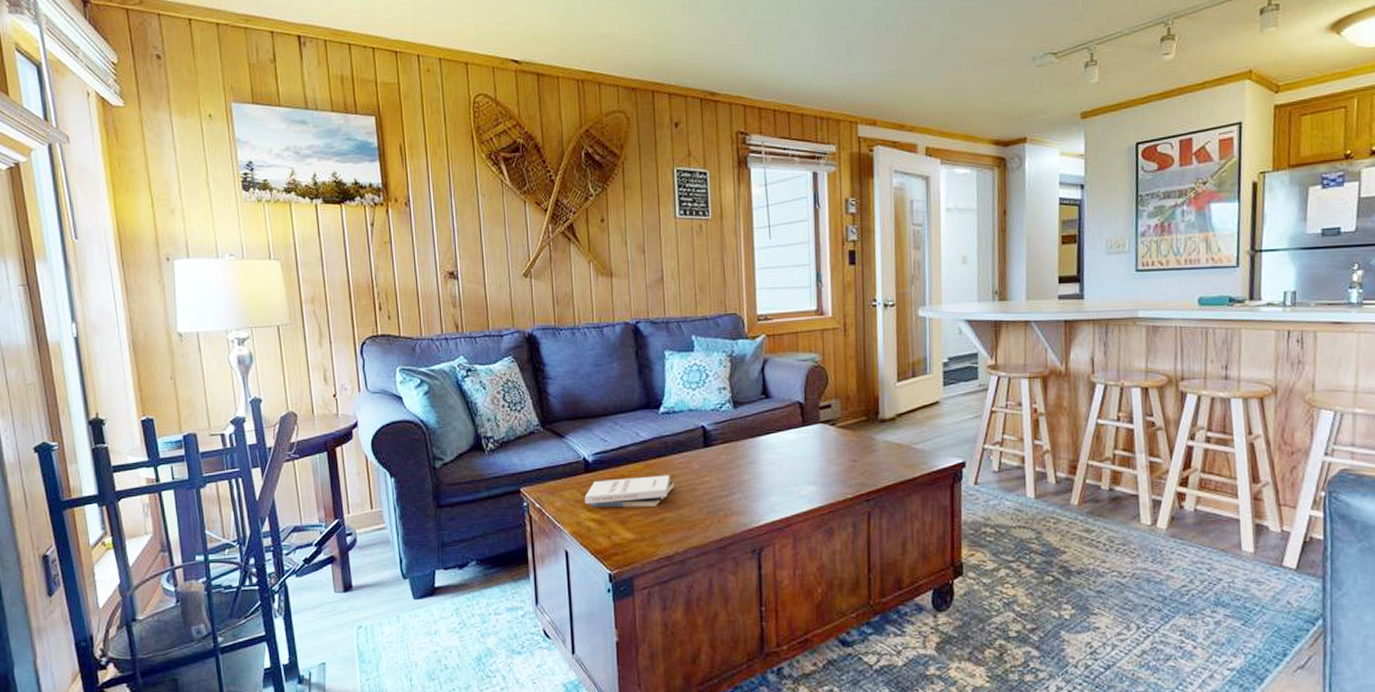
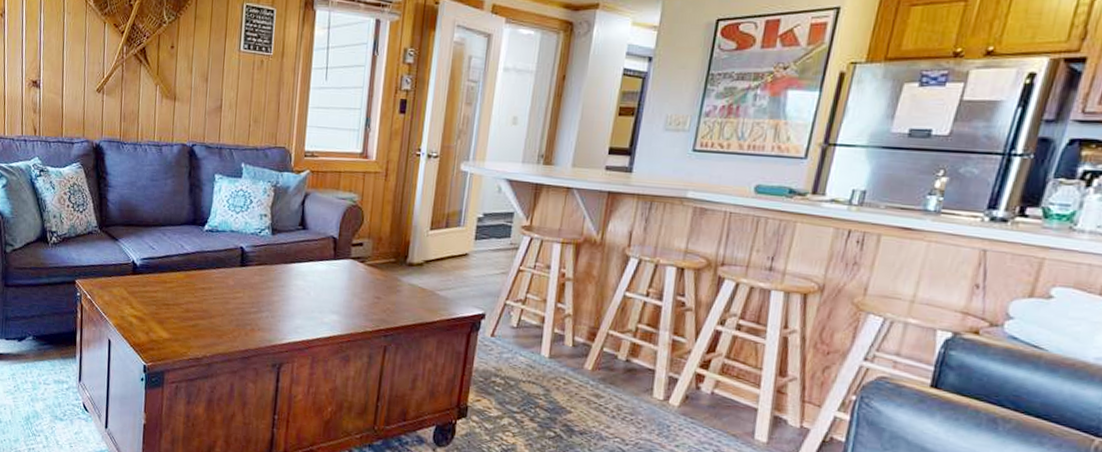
books: present [584,475,674,508] -> none [129,283,210,313]

